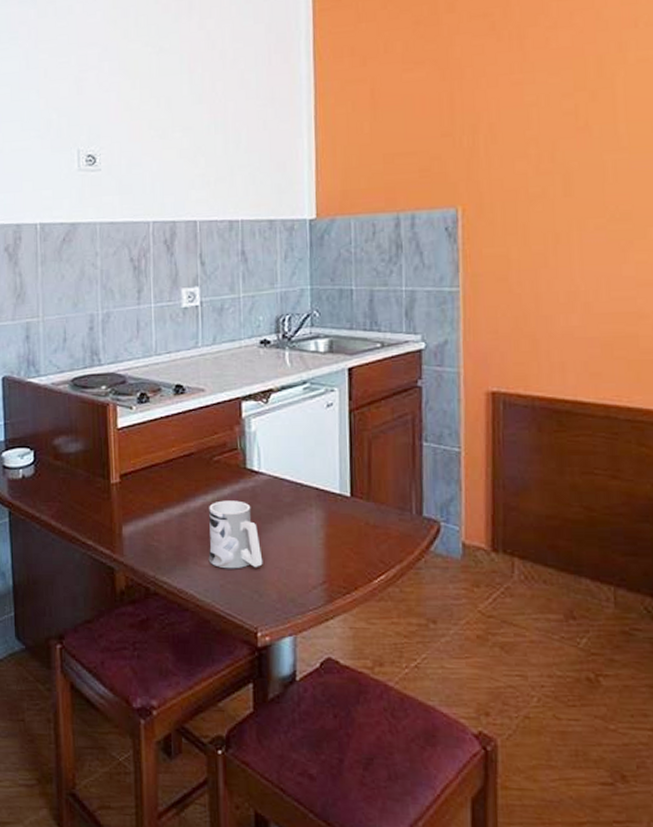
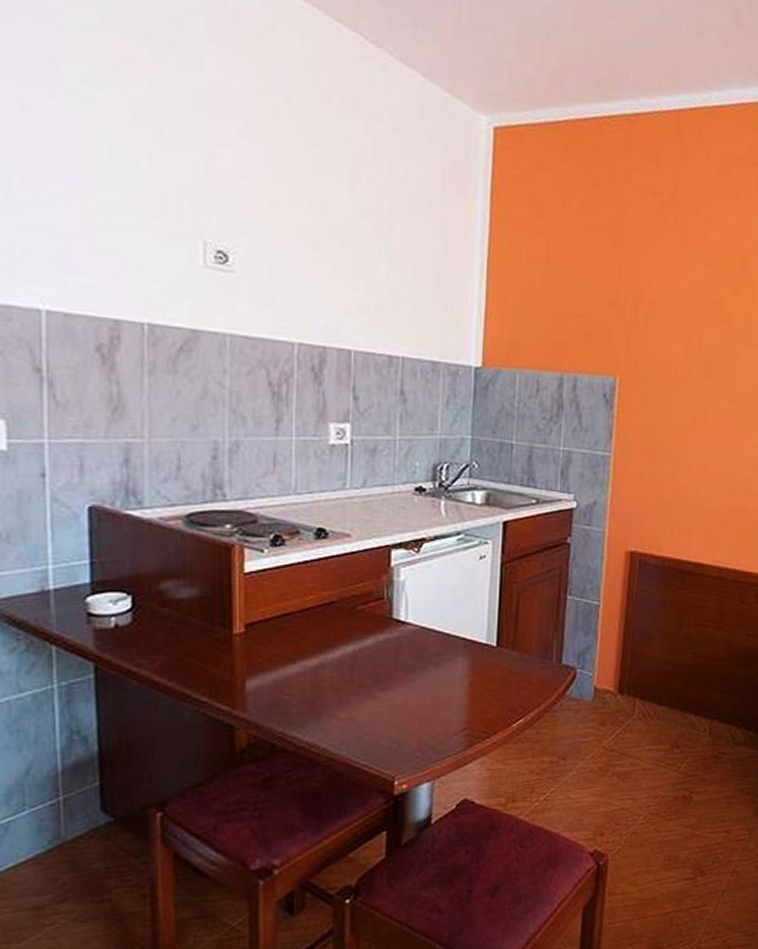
mug: present [208,500,263,569] -> none [345,651,405,721]

